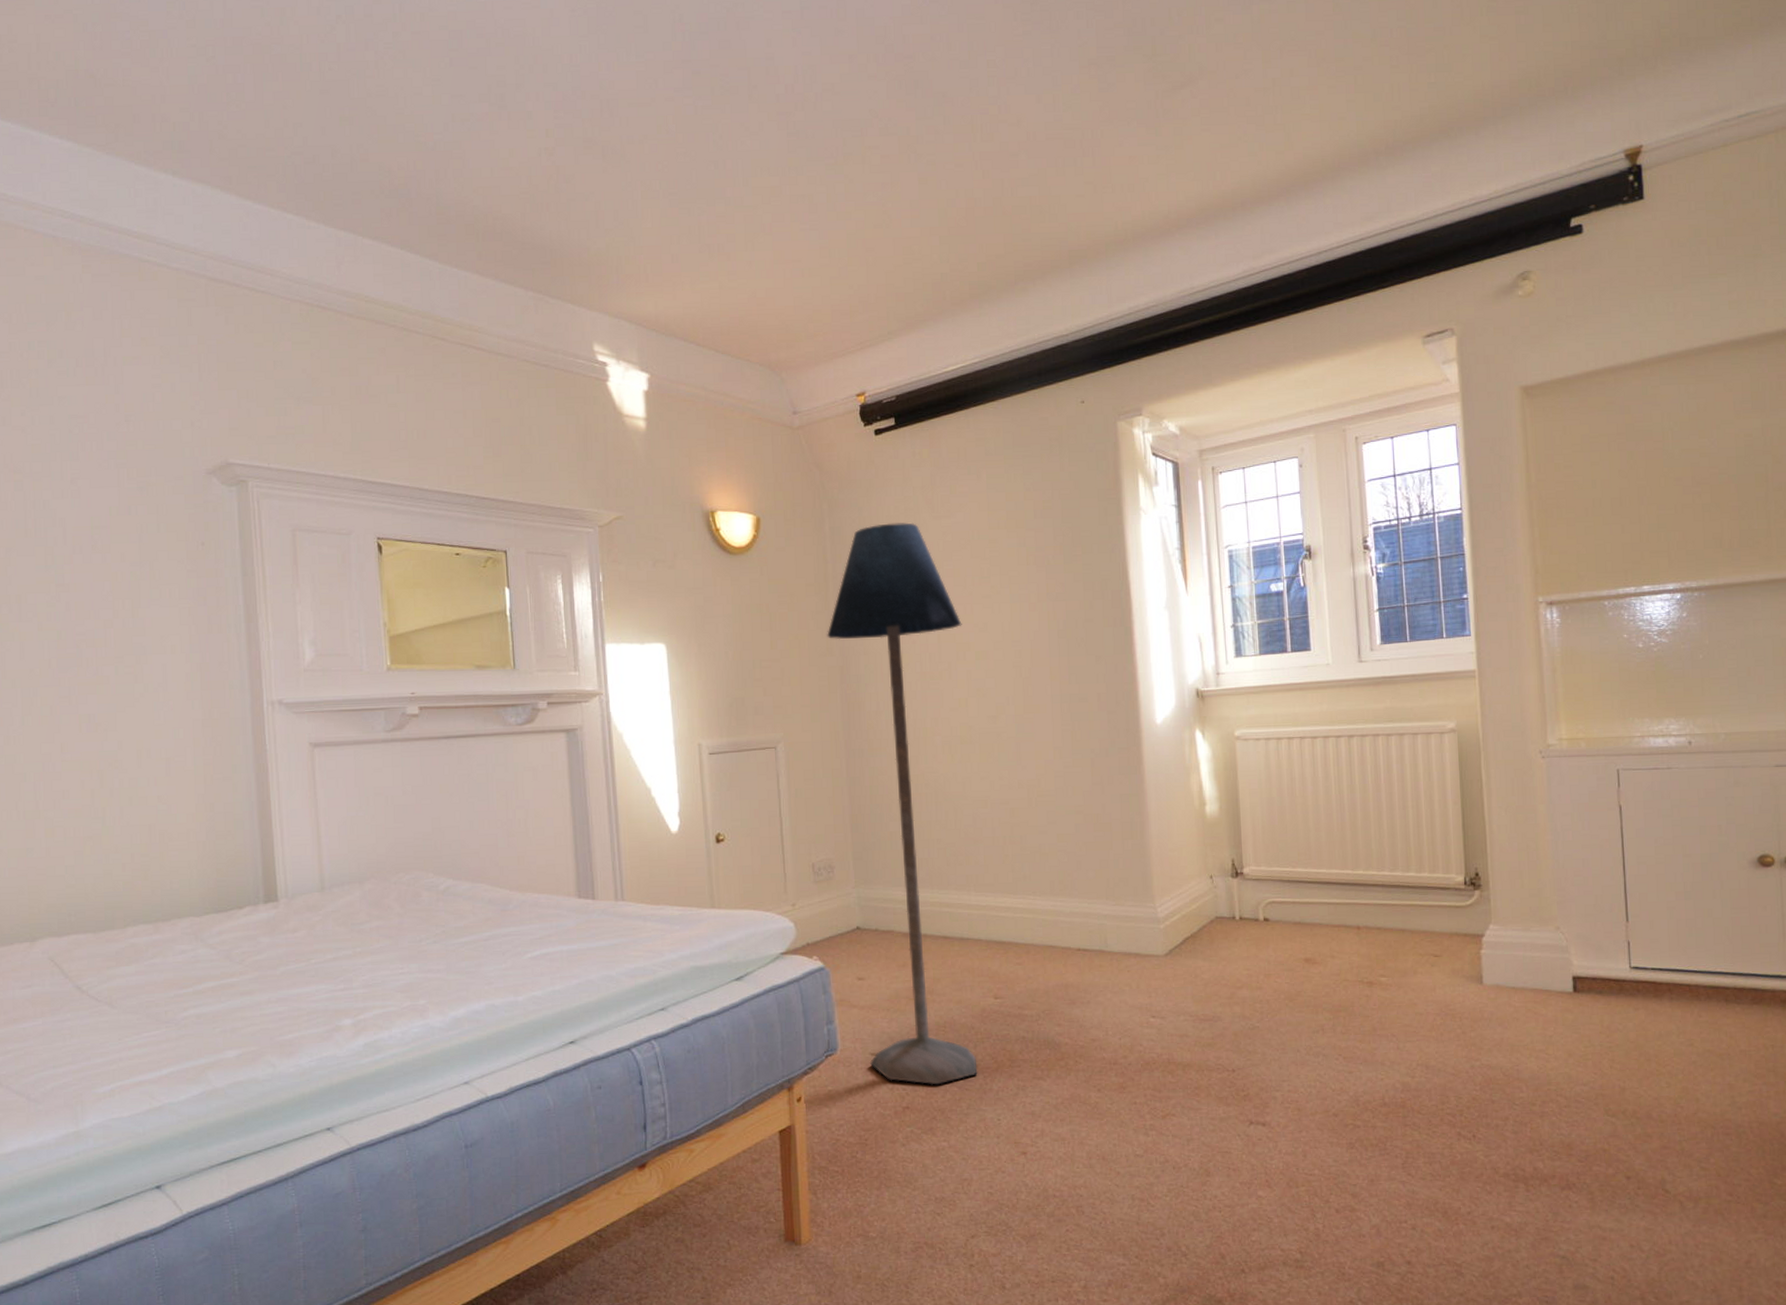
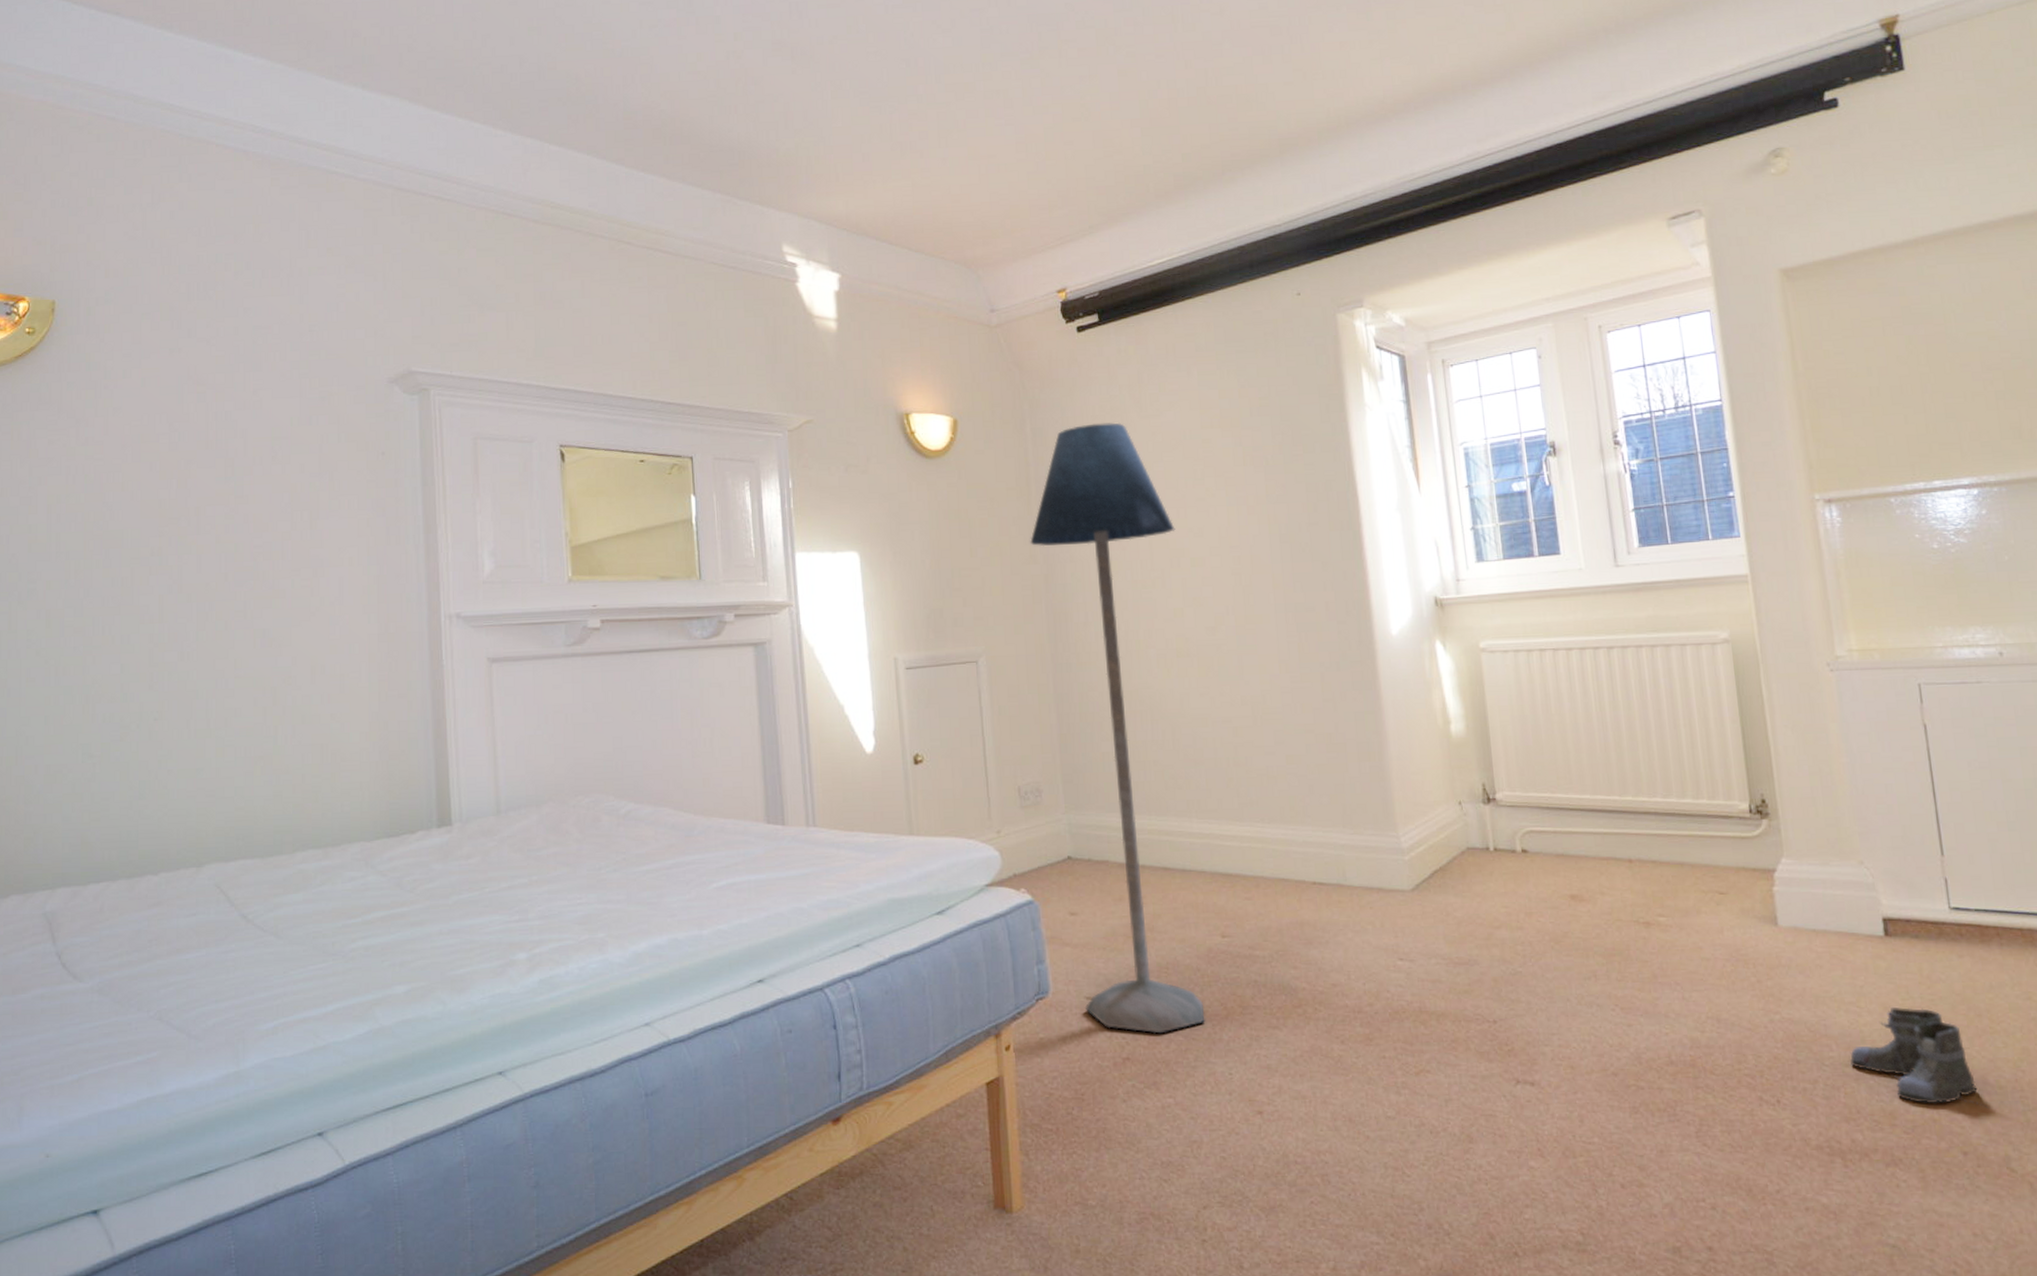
boots: none [1537,1054,1650,1139] -> present [1850,1007,1988,1108]

